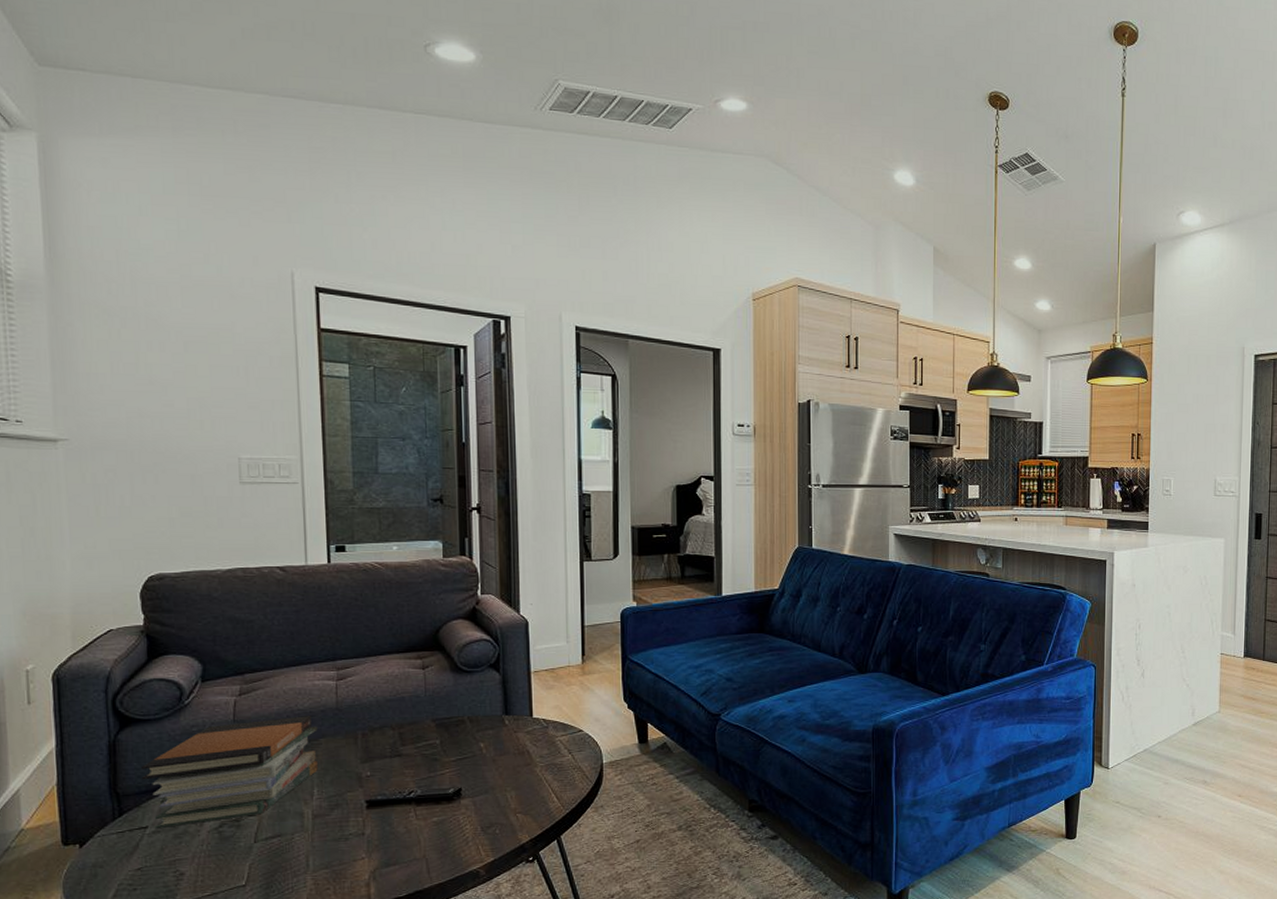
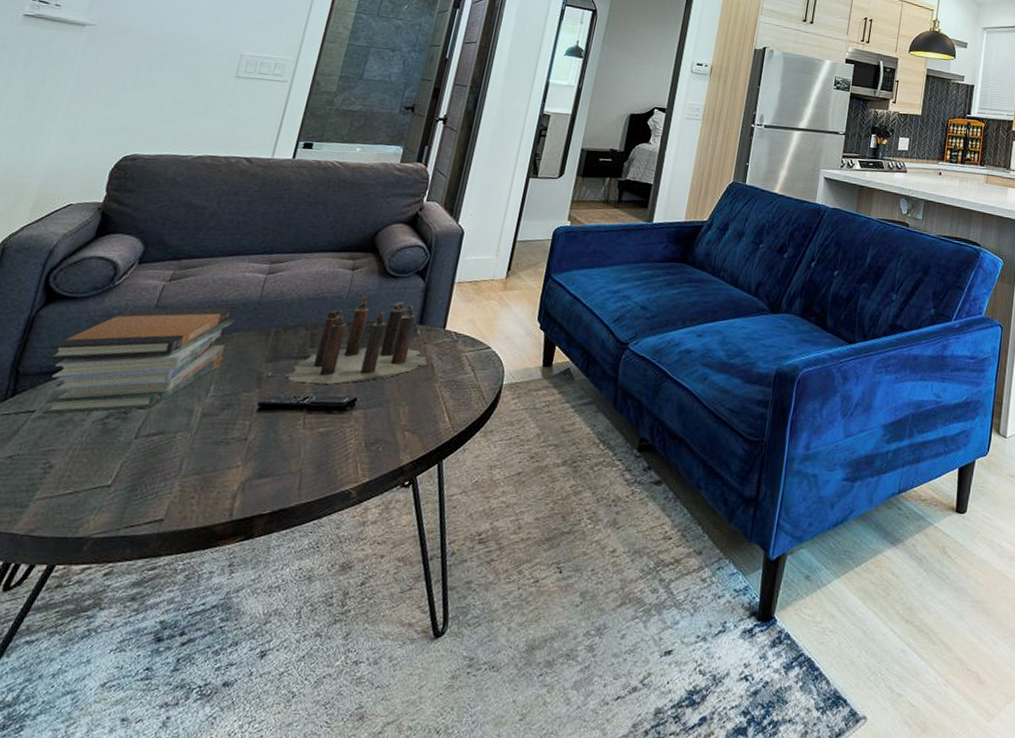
candle: none [382,693,523,780] -> present [283,297,428,384]

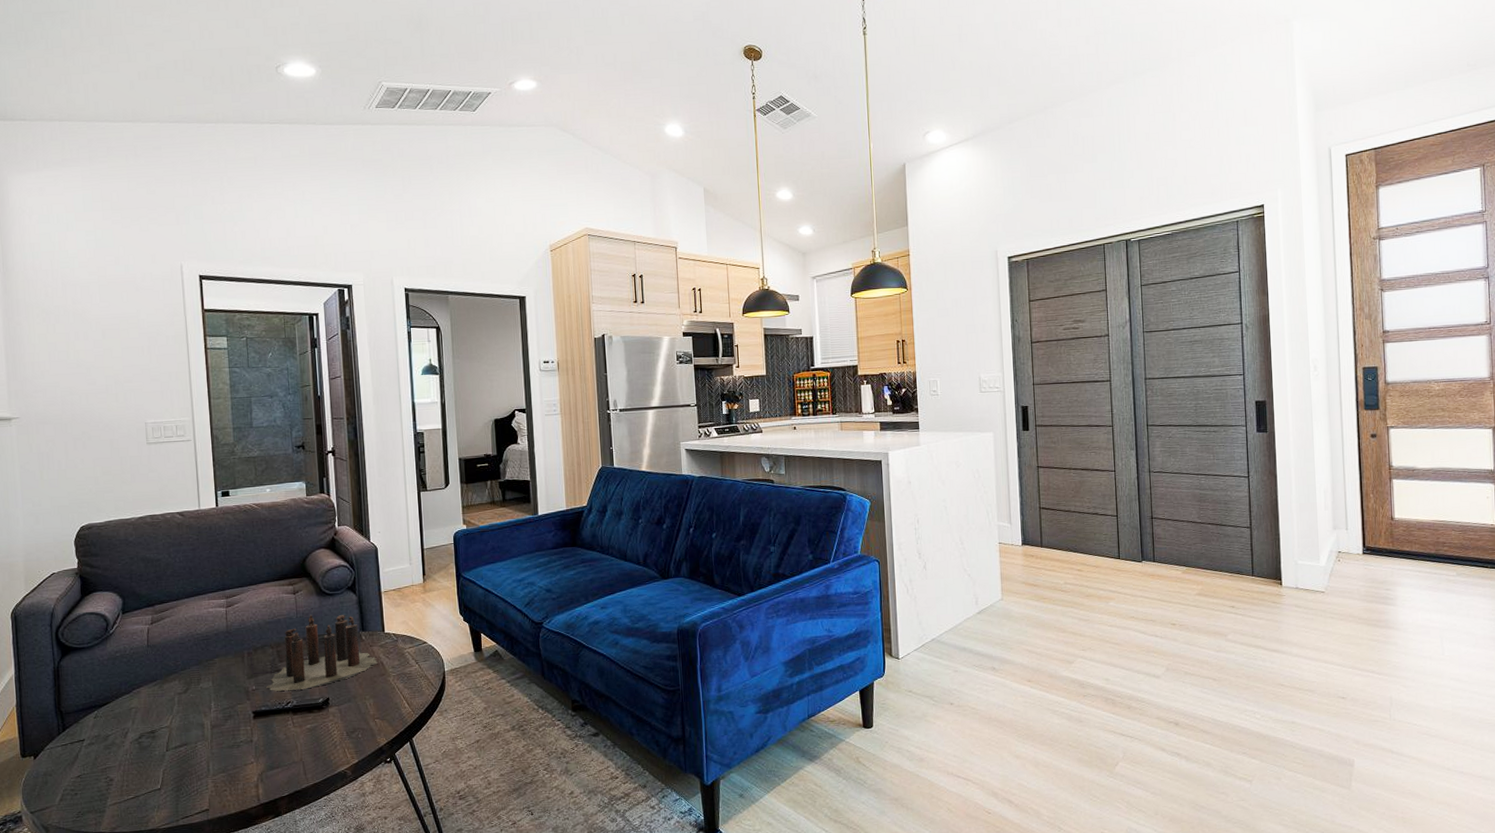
book stack: present [42,307,235,415] -> none [78,639,214,742]

